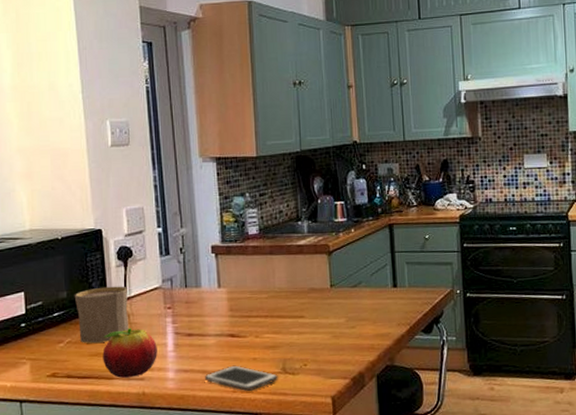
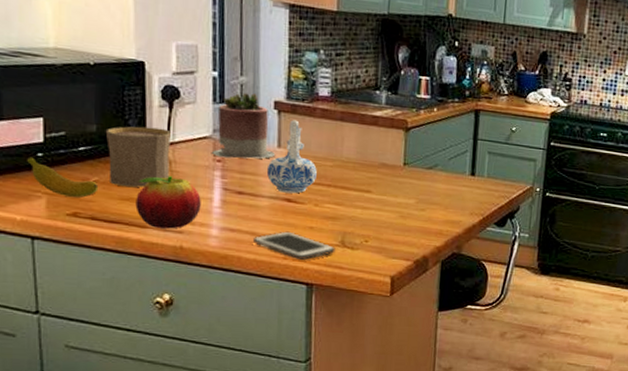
banana: none [12,328,72,359] -> present [26,156,99,198]
succulent planter: none [163,242,217,305] -> present [212,92,276,159]
ceramic pitcher: none [210,260,254,329] -> present [266,120,317,194]

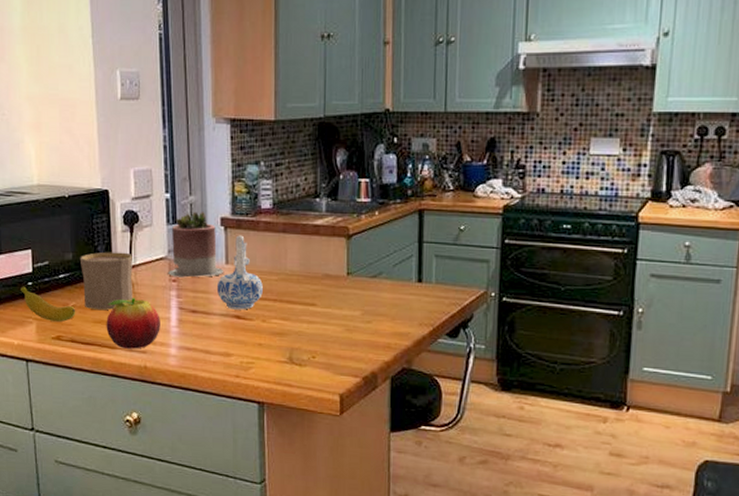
cell phone: present [252,231,336,260] -> none [206,348,284,378]

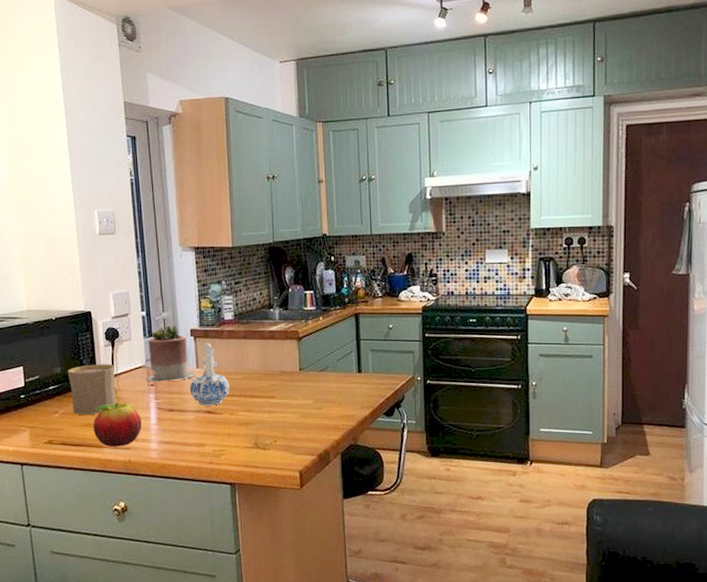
banana: present [19,286,76,322] -> none [13,399,66,428]

